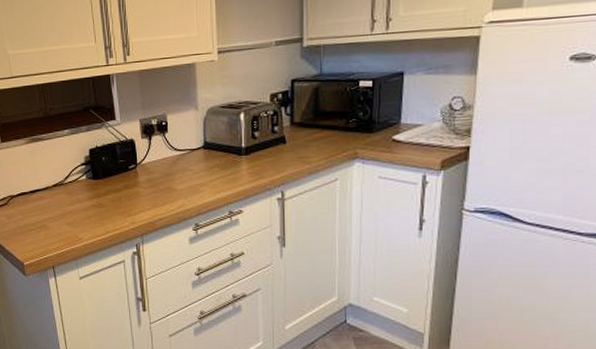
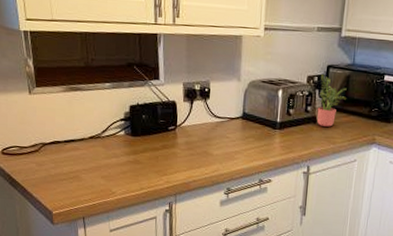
potted plant: none [284,89,318,146] -> present [317,73,347,127]

